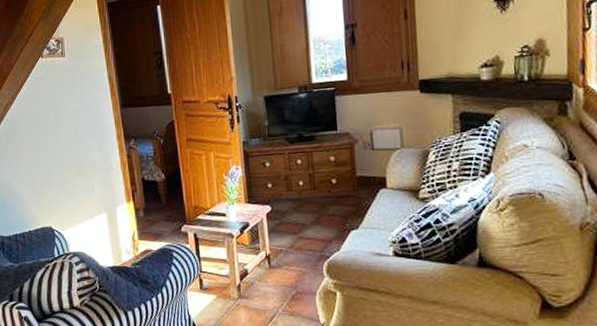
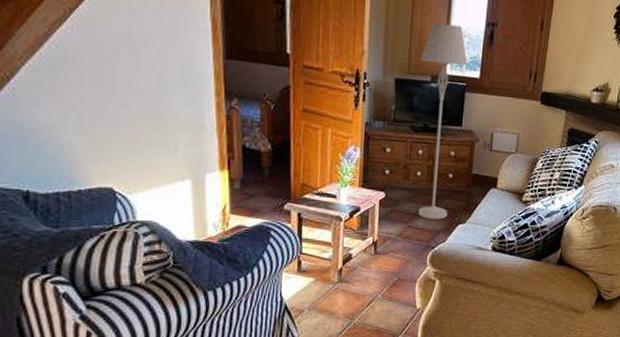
floor lamp: none [285,35,338,228] -> present [418,22,468,220]

